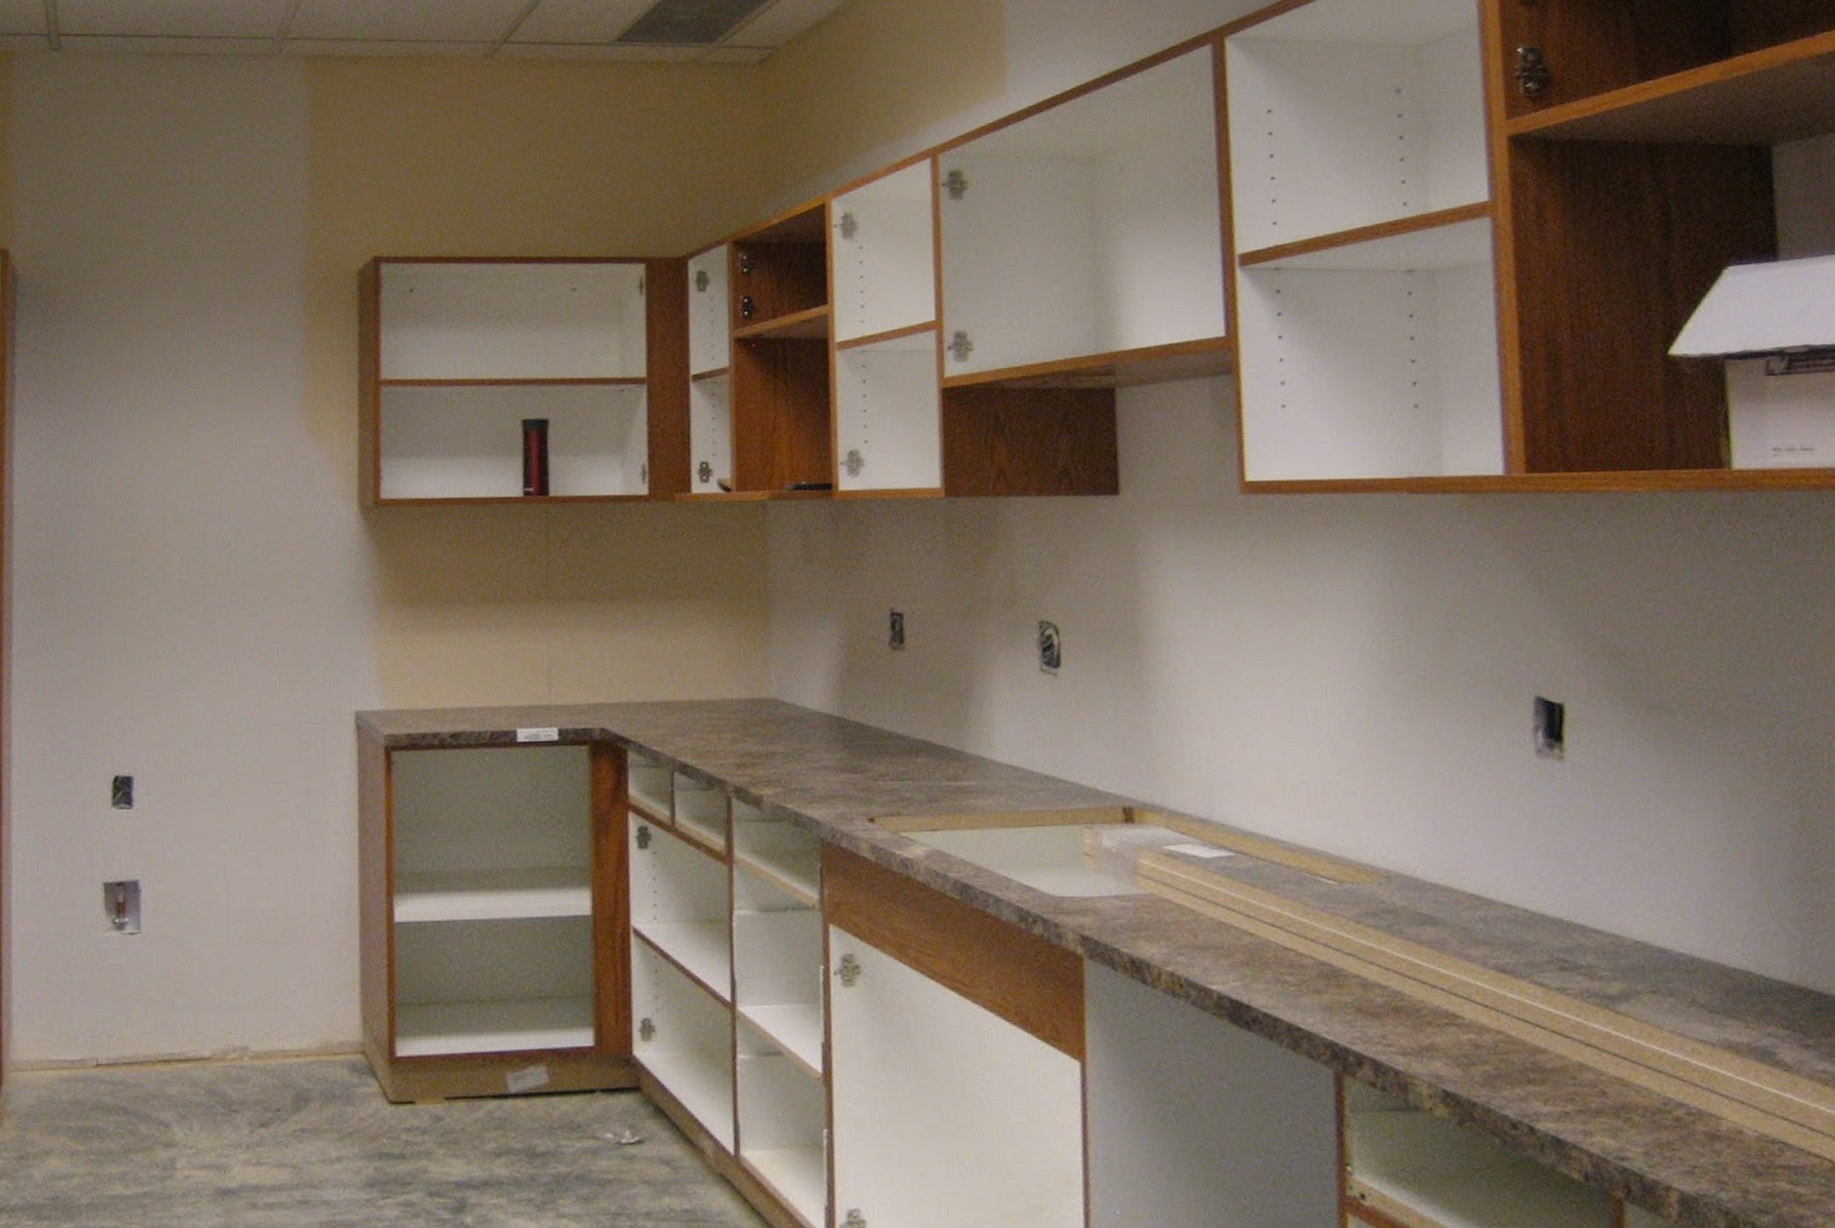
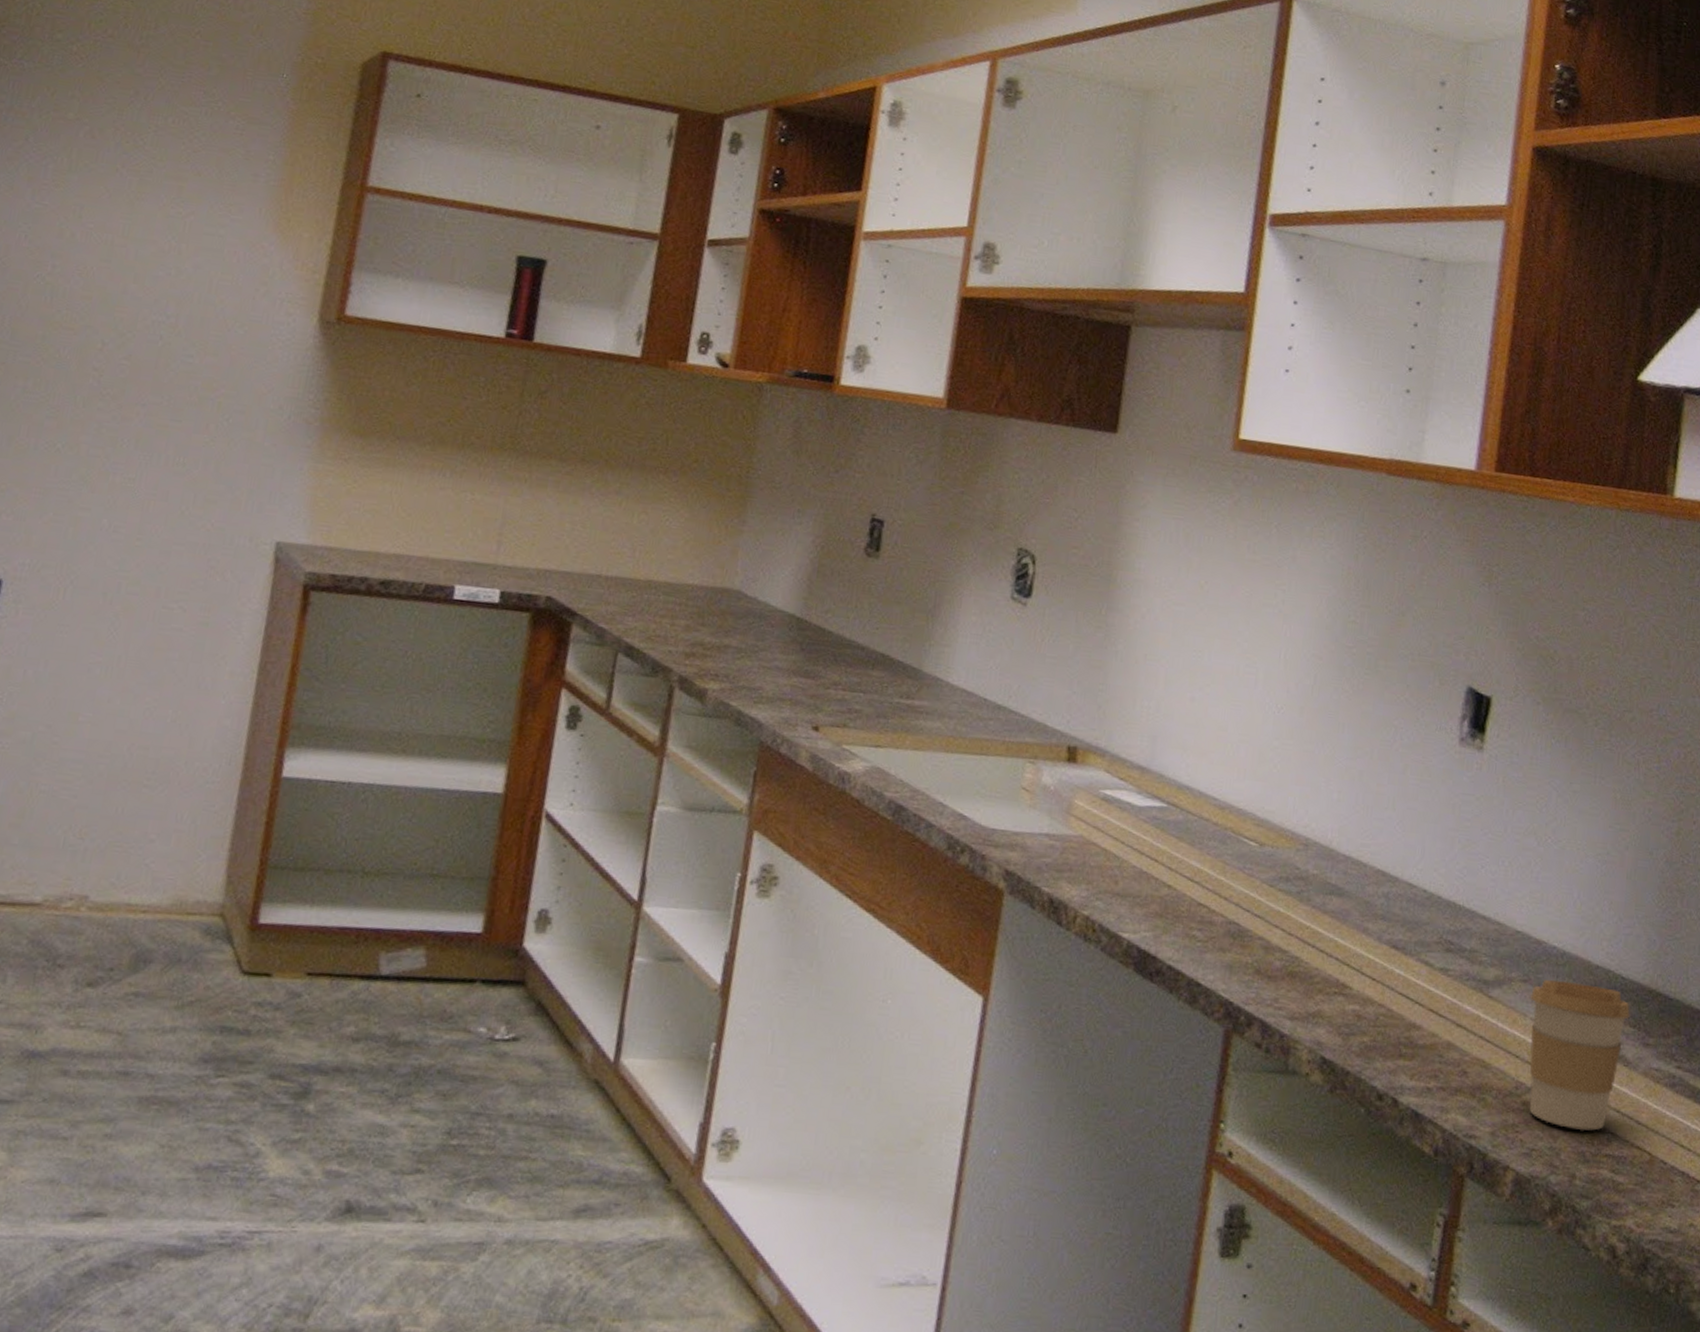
coffee cup: none [1663,989,1781,1143] -> present [1529,980,1630,1131]

